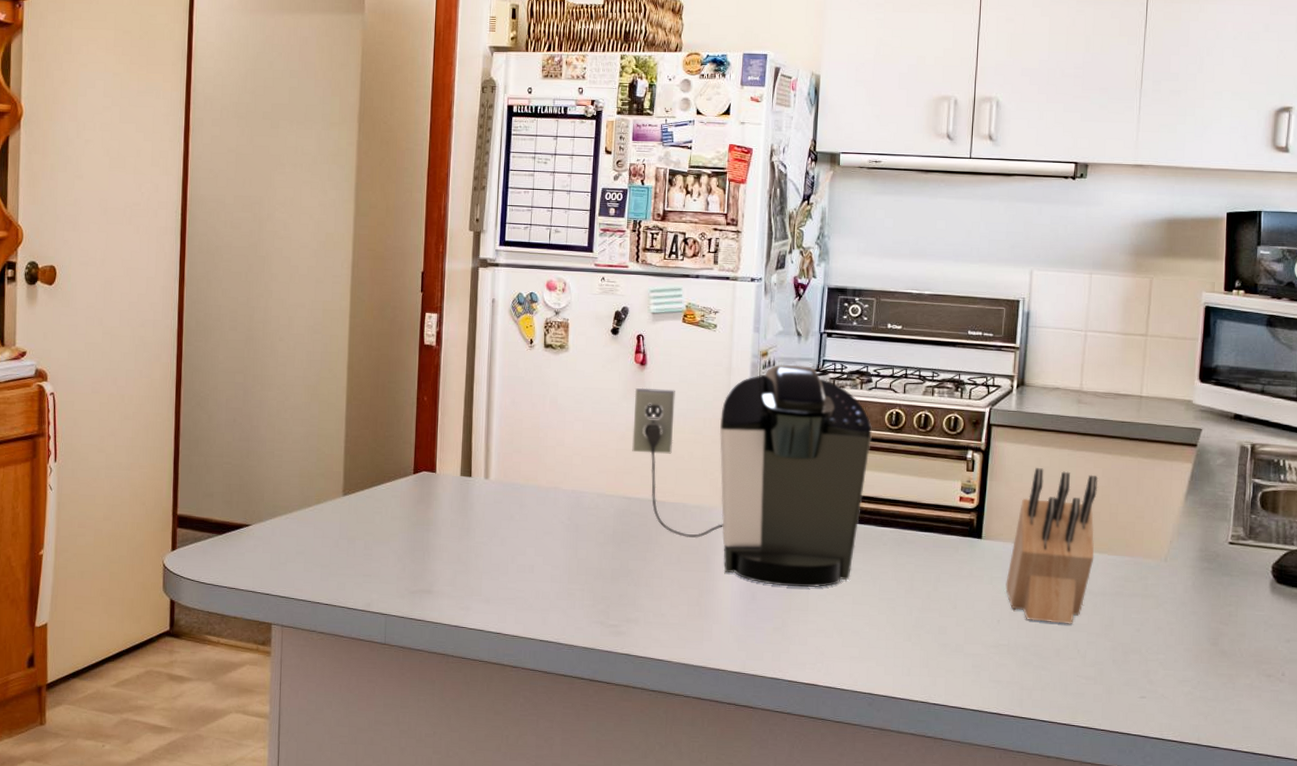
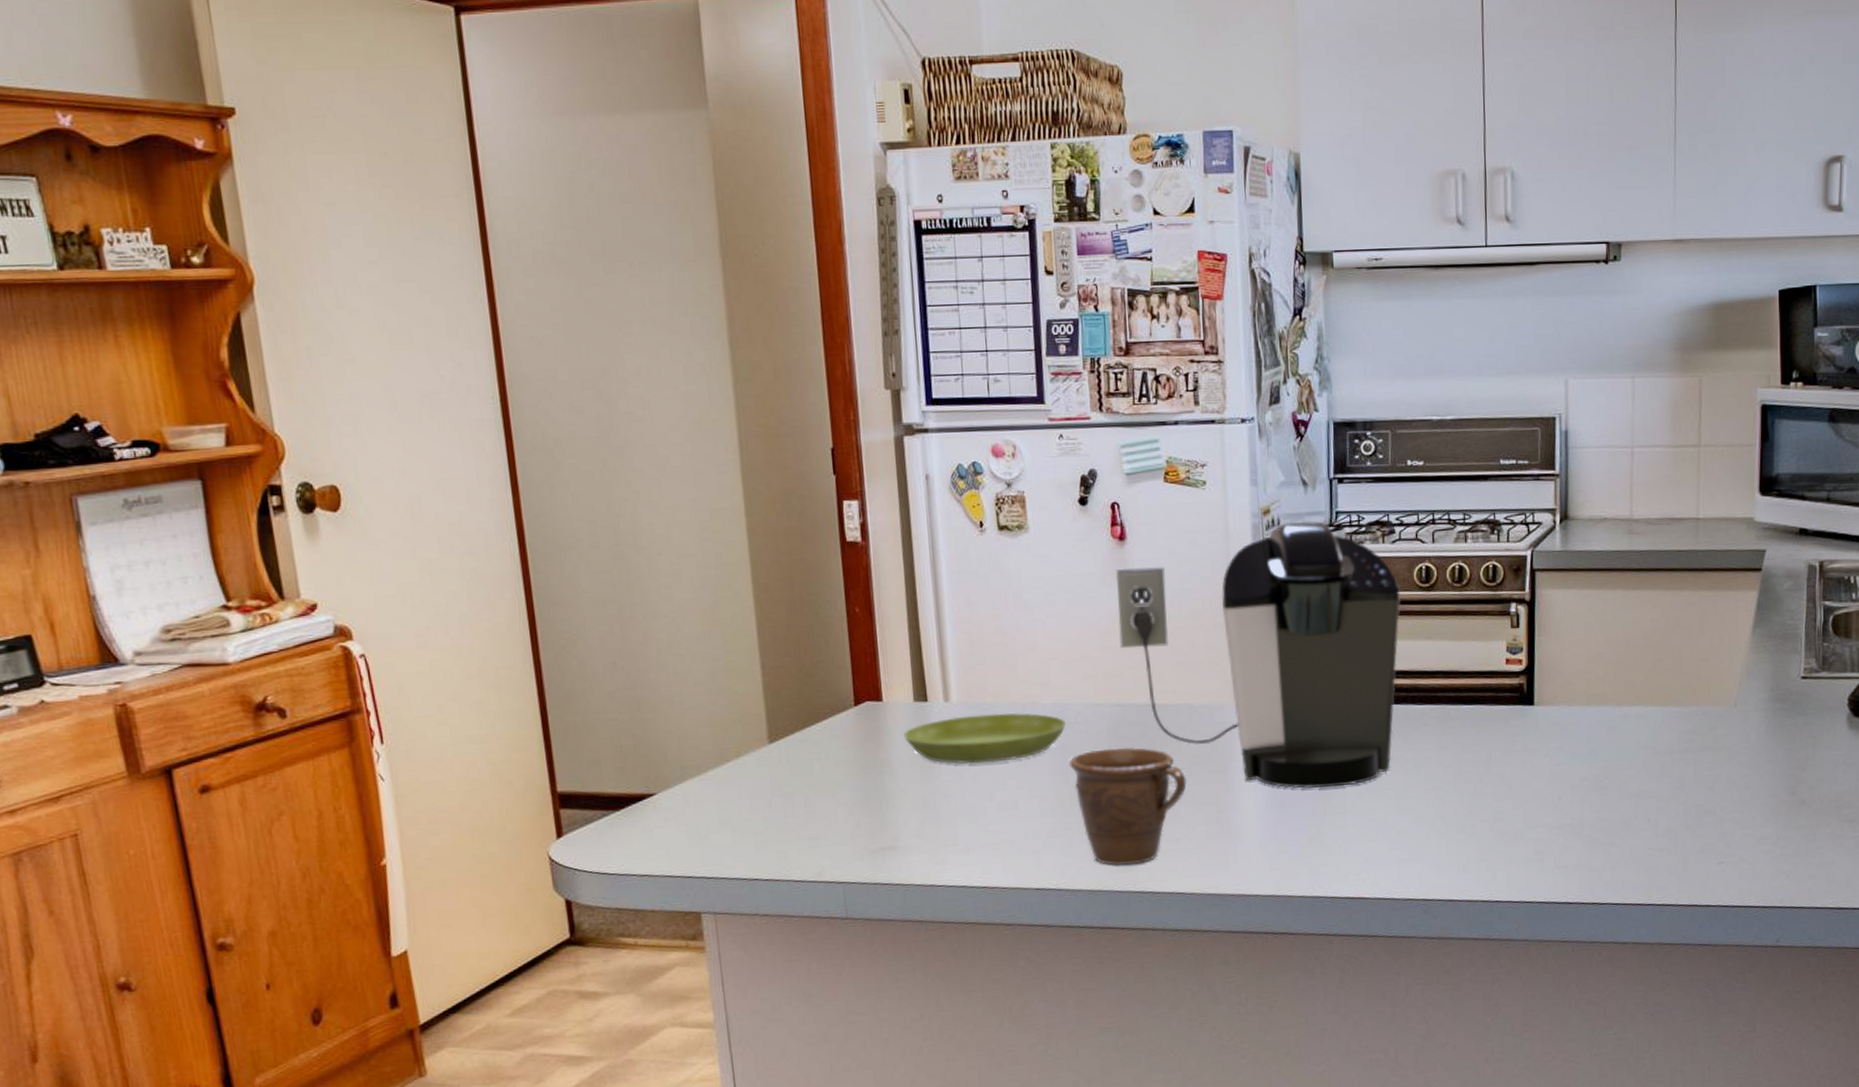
saucer: none [449,491,581,533] -> present [903,712,1067,764]
mug: none [579,531,675,631] -> present [1069,746,1187,867]
knife block: present [1005,468,1099,624] -> none [1564,615,1659,793]

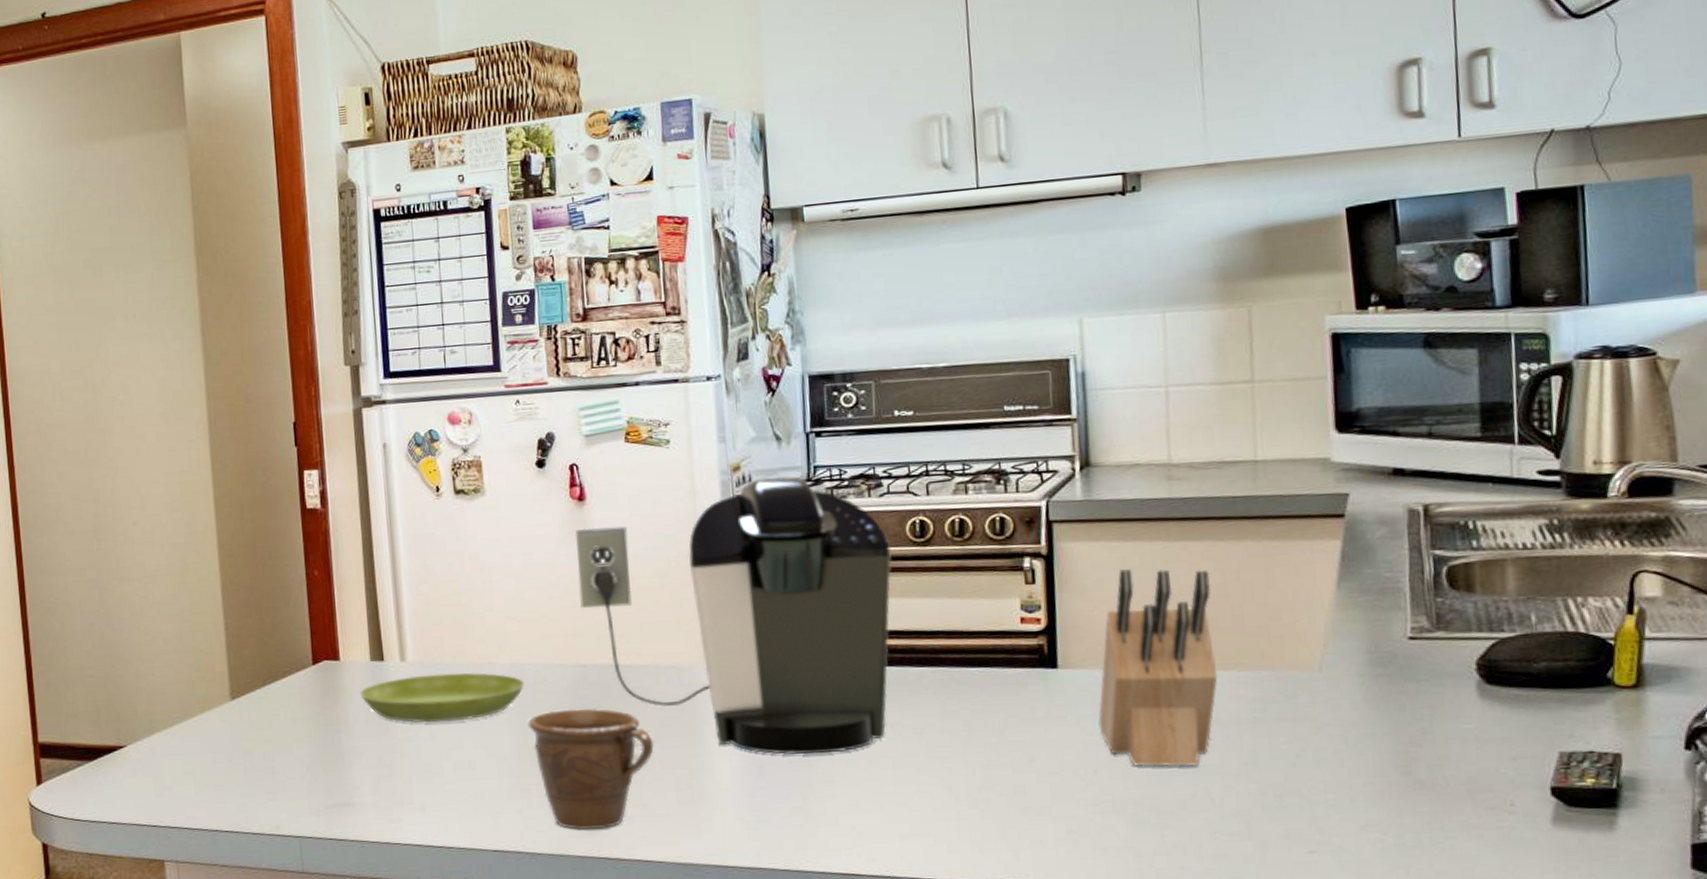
knife block: none [1564,615,1659,793] -> present [1098,569,1218,767]

